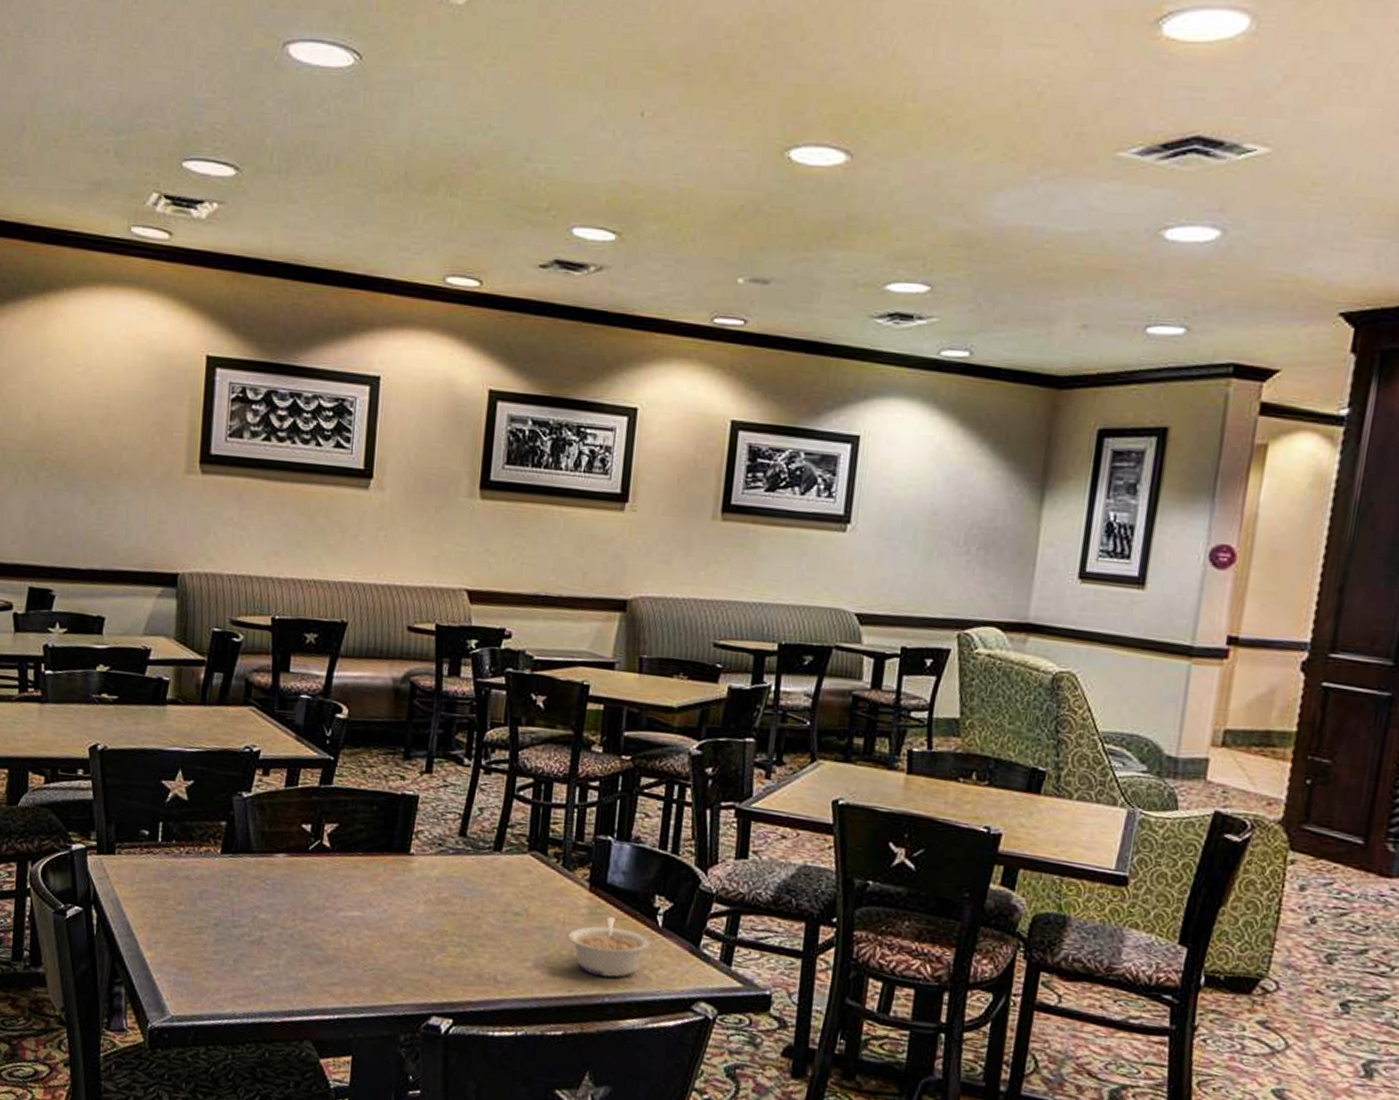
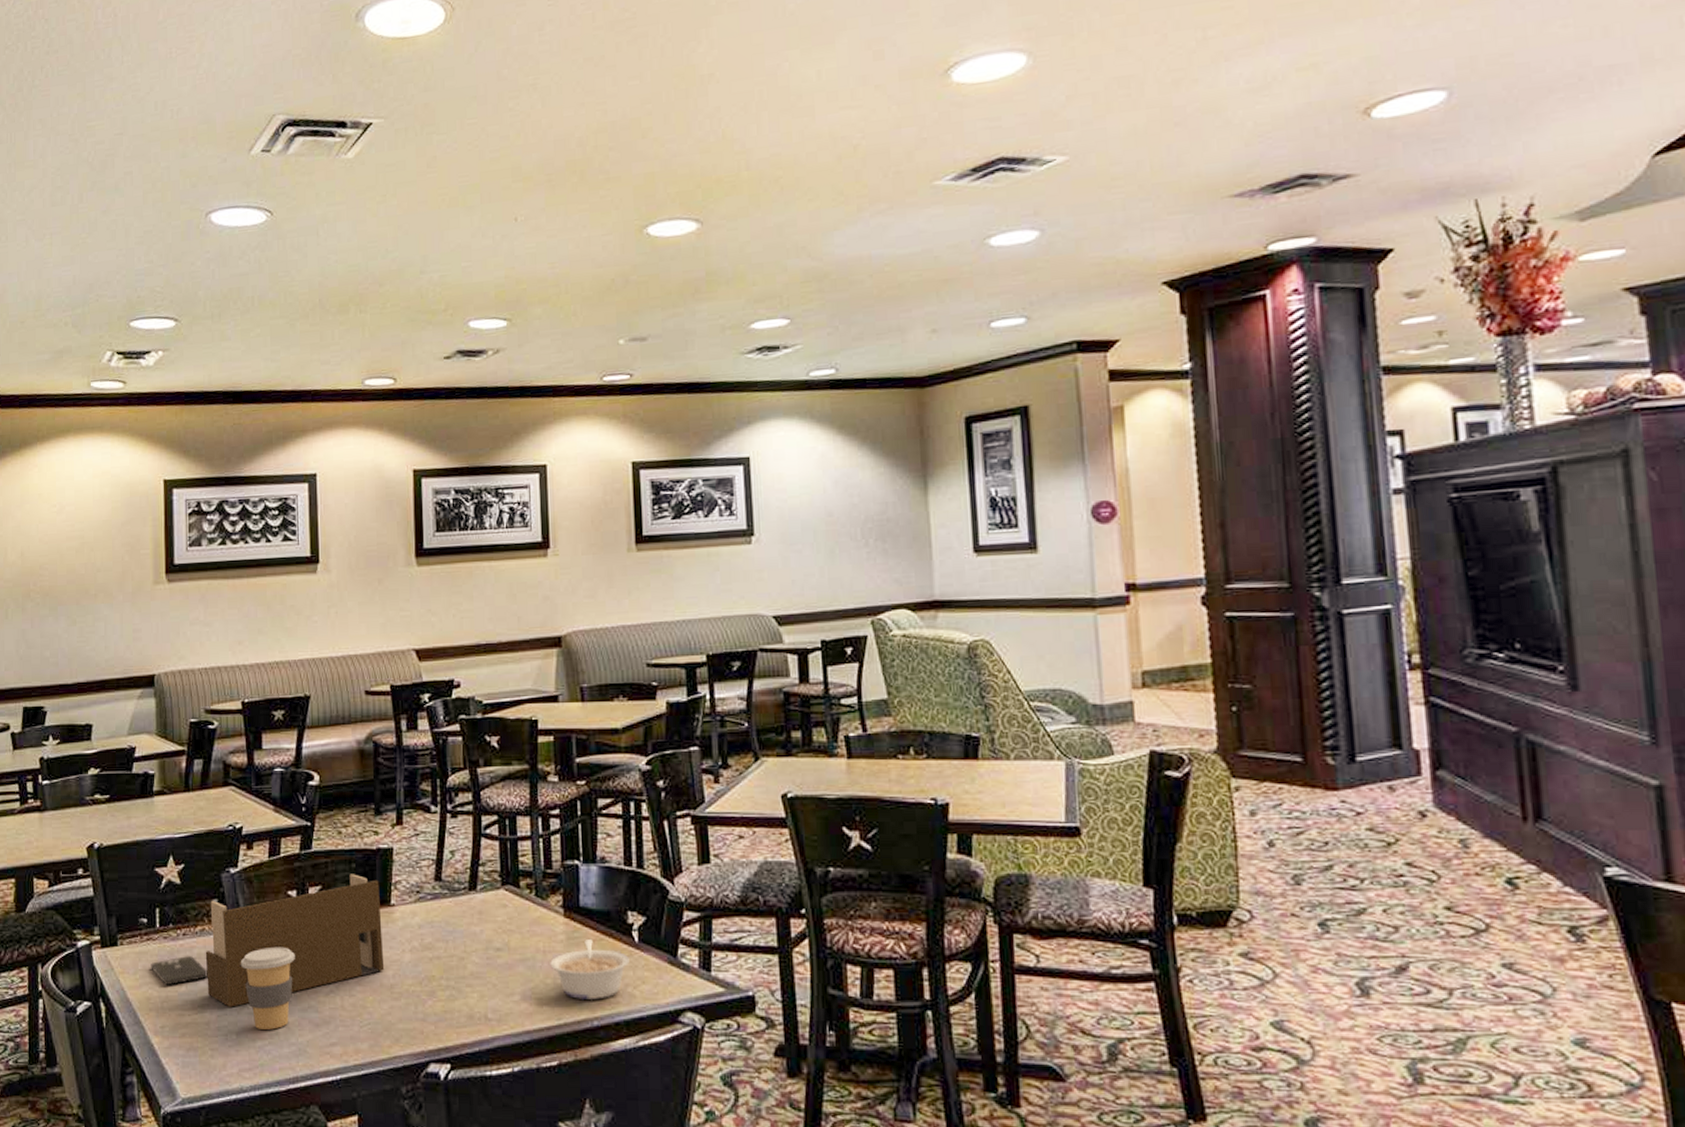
smartphone: none [149,875,210,902] -> present [151,956,208,985]
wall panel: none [207,816,400,933] -> present [205,874,385,1007]
coffee cup: none [245,878,303,961] -> present [241,946,295,1030]

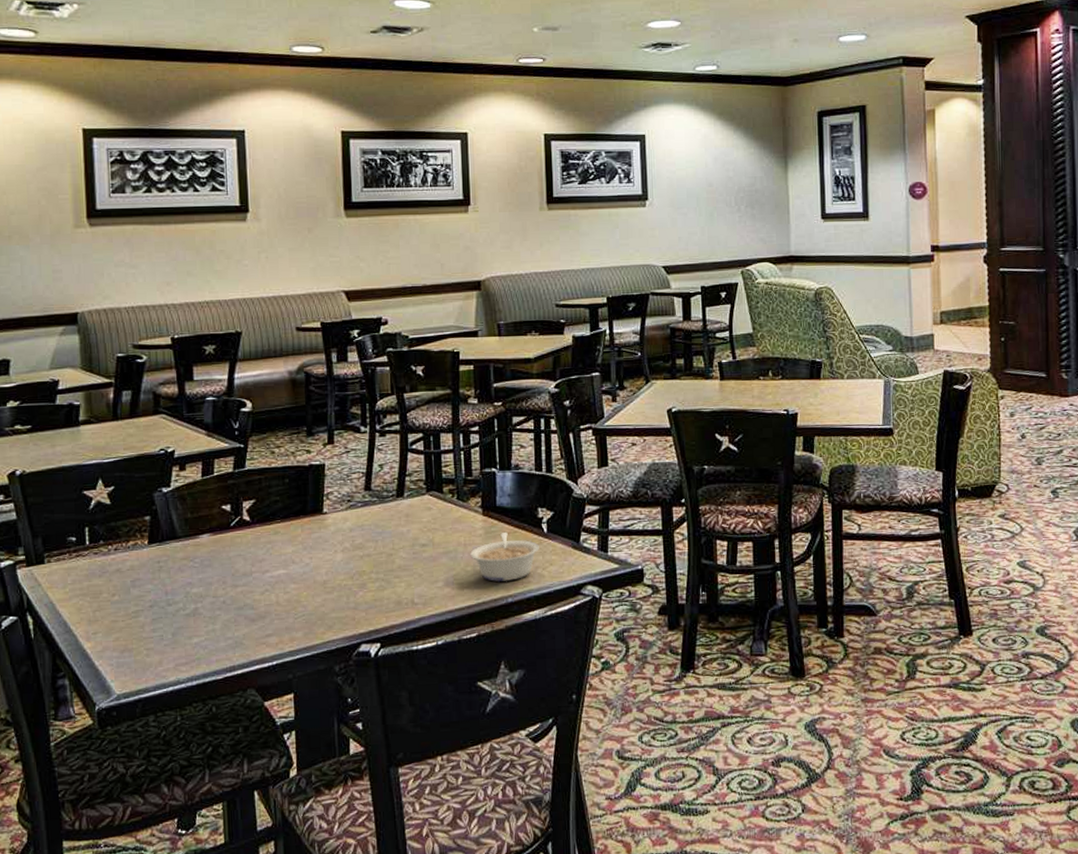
smartphone: present [151,956,208,985] -> none [81,568,142,596]
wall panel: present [205,874,385,1007] -> none [138,488,318,611]
coffee cup: present [241,946,295,1030] -> none [175,554,230,628]

